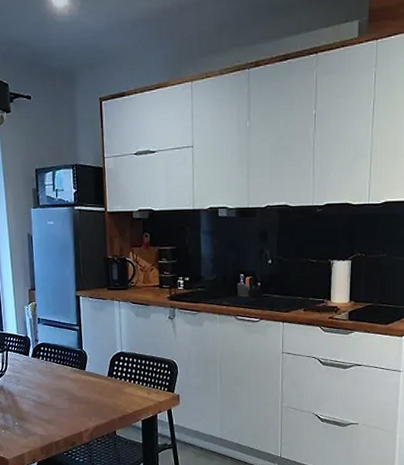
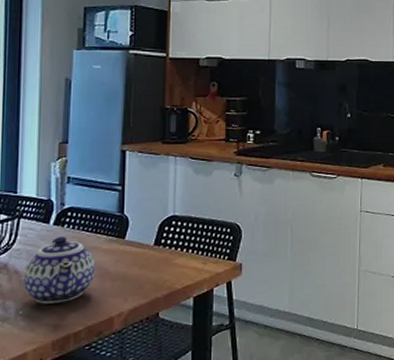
teapot: none [14,366,66,418] -> present [22,236,96,304]

